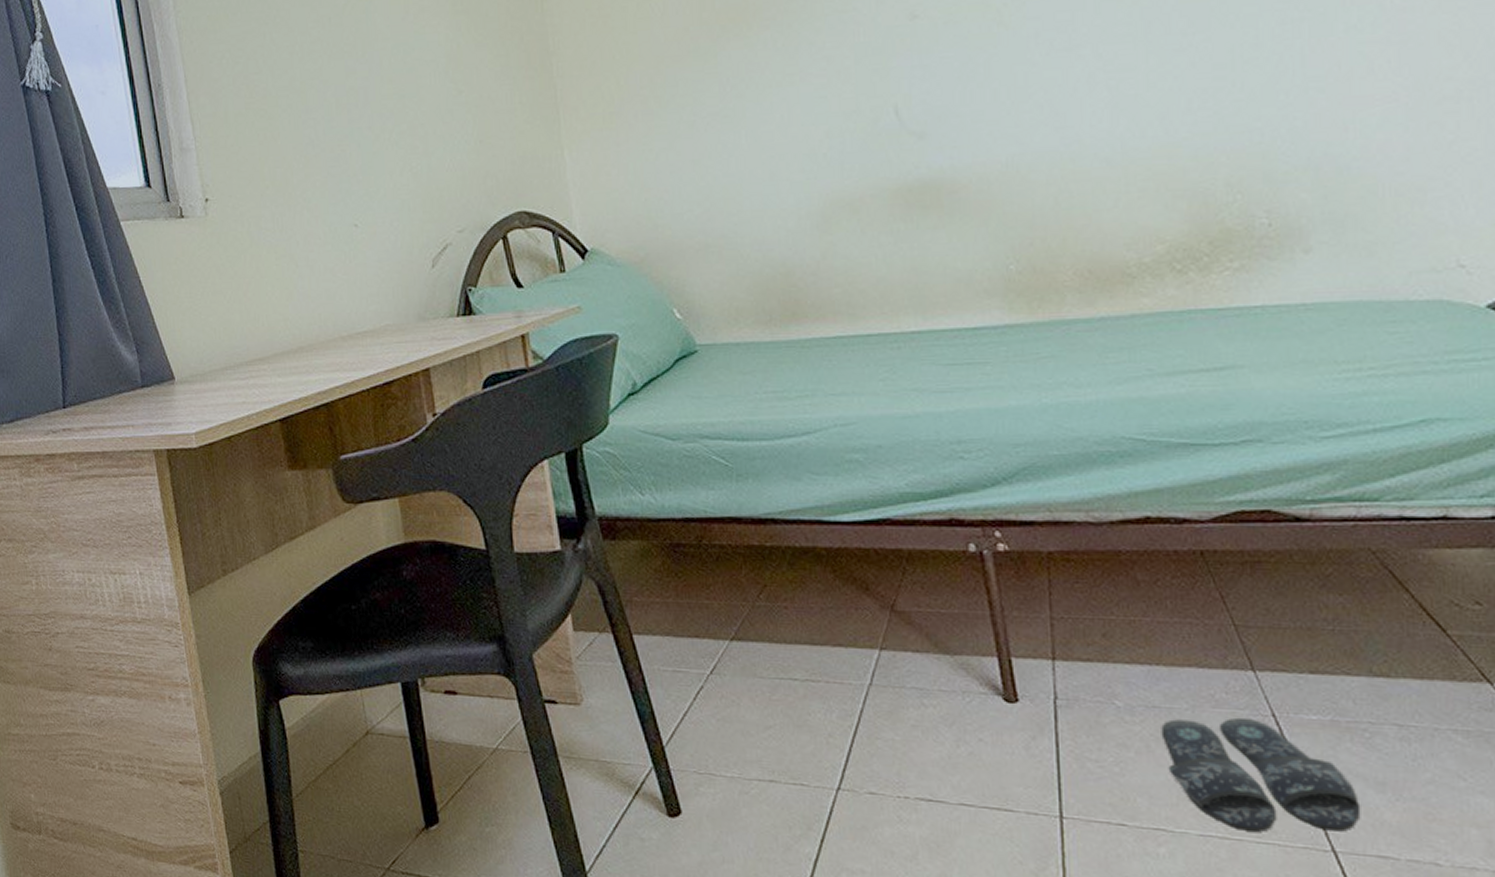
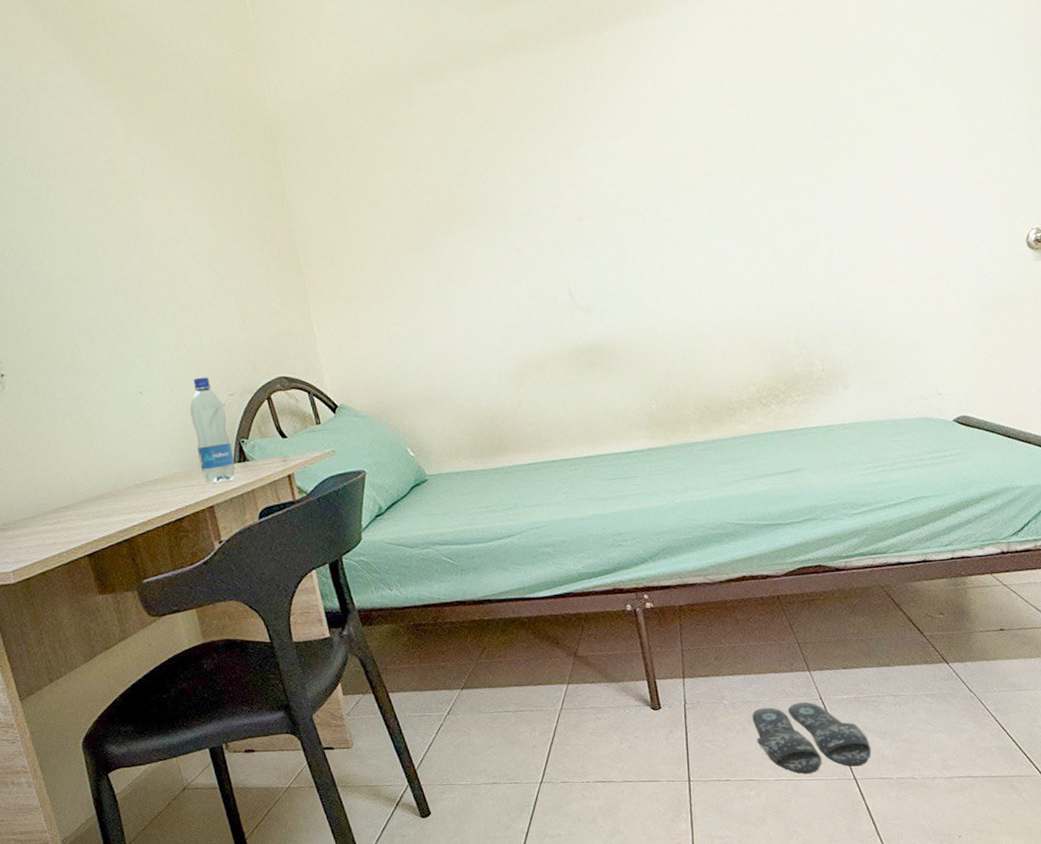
bottle: none [411,209,459,341] -> present [190,377,236,484]

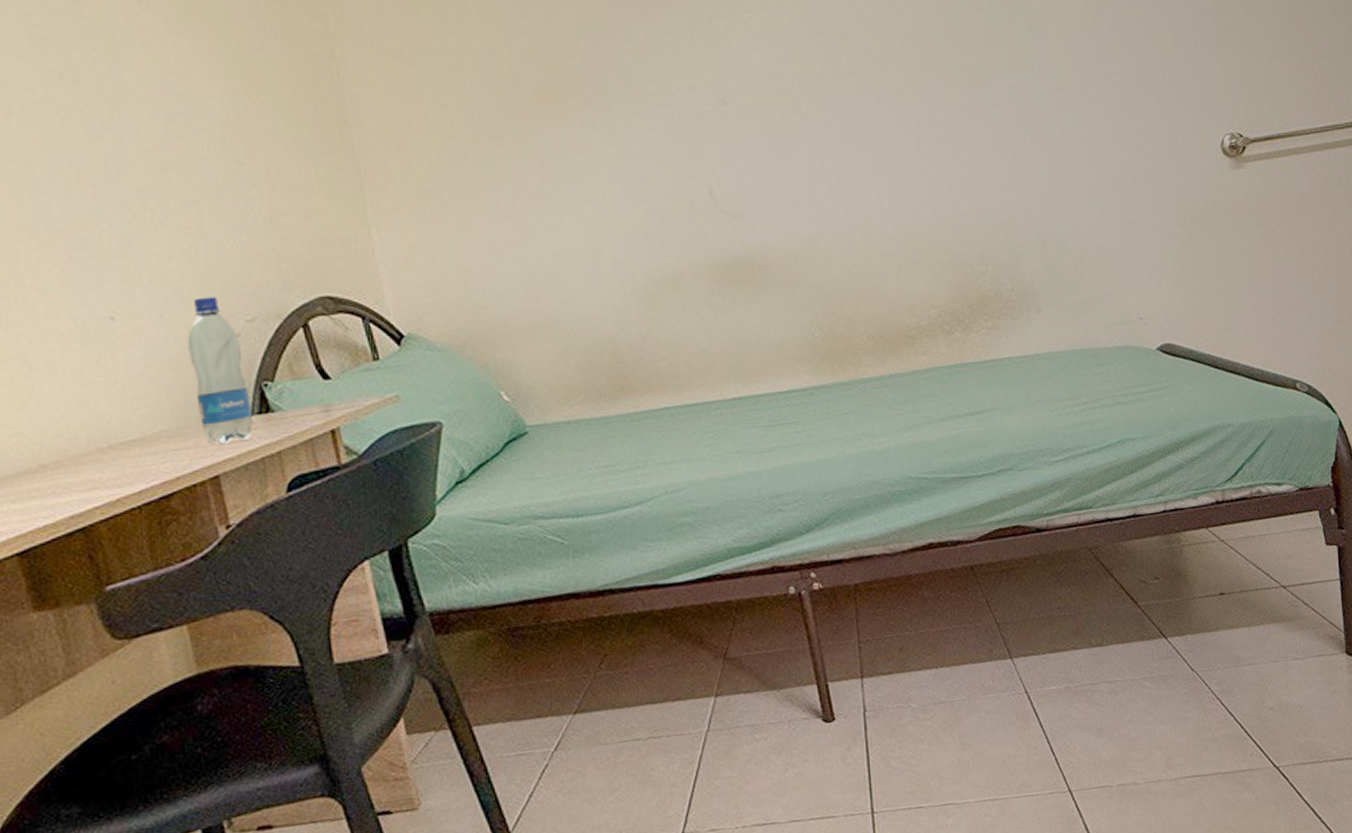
slippers: present [752,702,871,774] -> none [946,697,1087,790]

